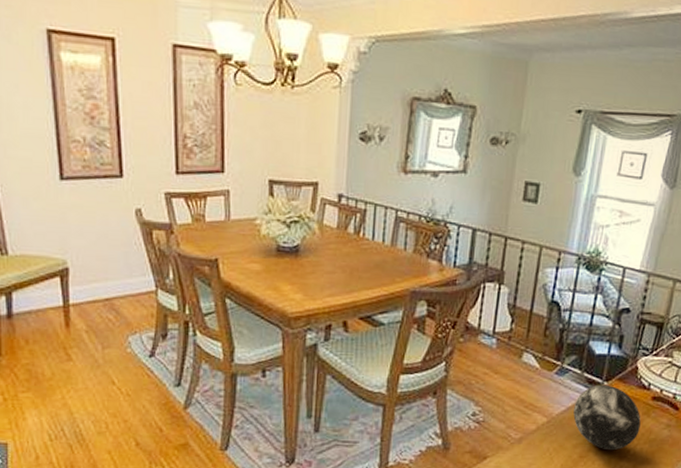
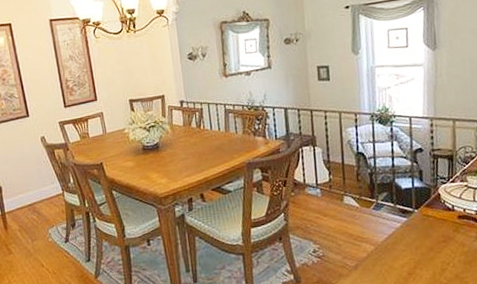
decorative orb: present [573,384,641,450] -> none [394,212,454,265]

